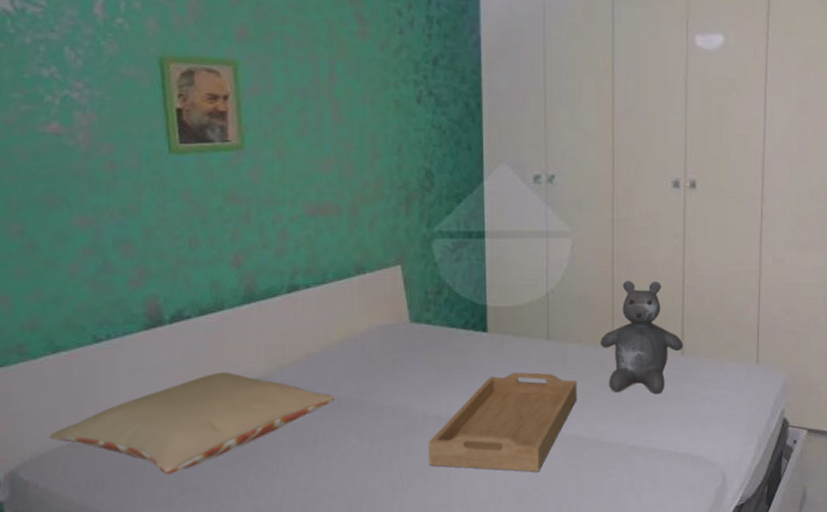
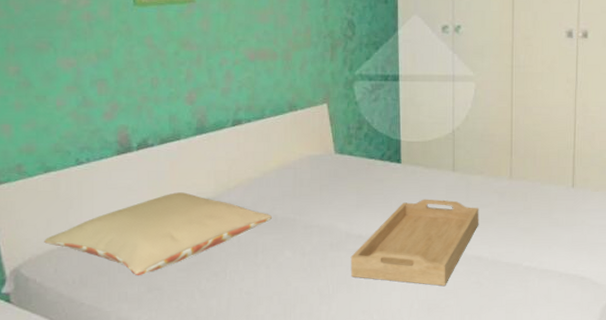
teddy bear: present [601,281,683,395] -> none [500,121,574,222]

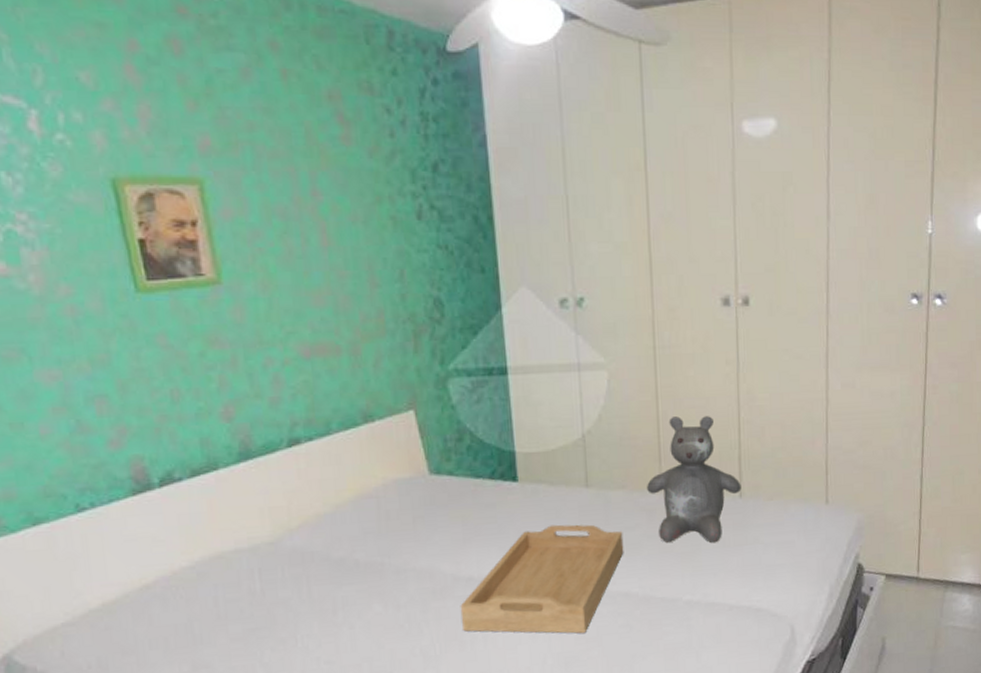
pillow: present [44,192,272,275] -> none [42,538,352,651]
teddy bear: none [500,121,574,222] -> present [647,416,741,543]

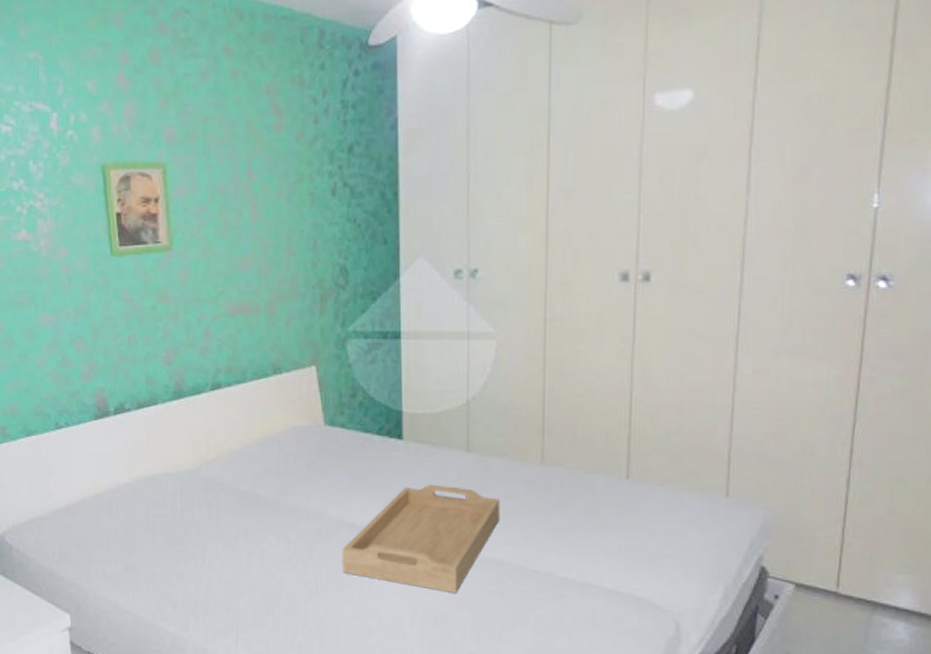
teddy bear: present [647,416,741,543] -> none [528,390,629,523]

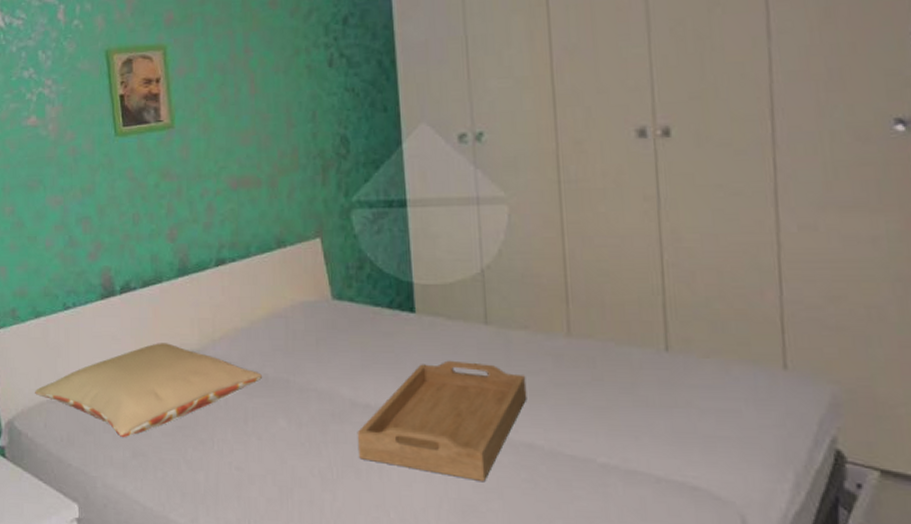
pillow: none [26,463,254,552] -> present [35,343,262,437]

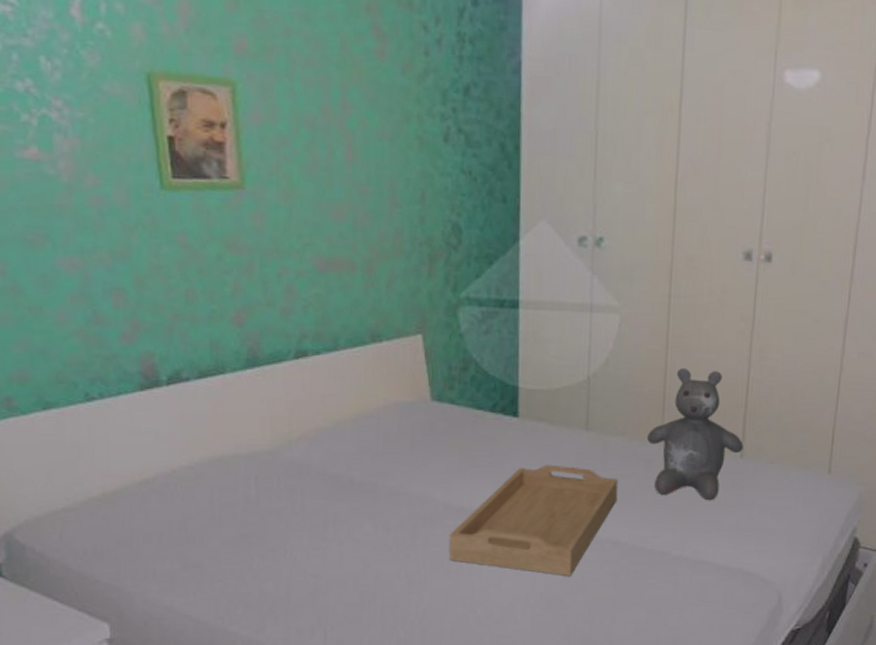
pillow: present [35,343,262,437] -> none [44,443,346,548]
teddy bear: none [552,255,668,401] -> present [647,368,744,501]

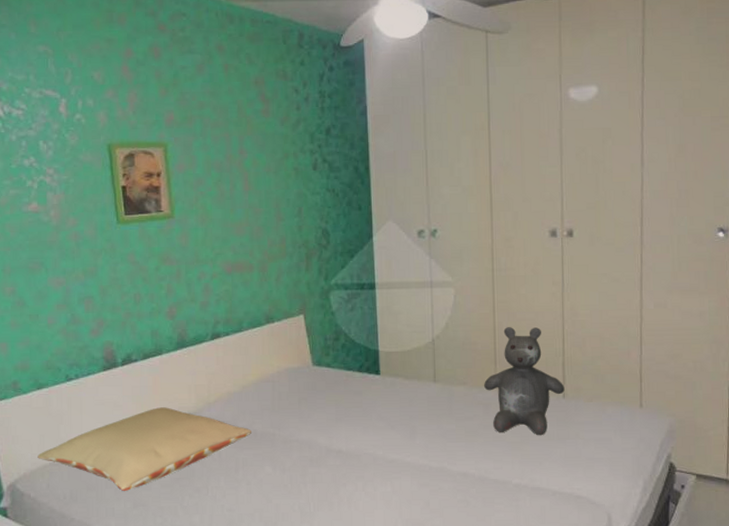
pillow: none [44,443,346,548] -> present [37,407,251,491]
serving tray: present [448,464,619,577] -> none [331,411,464,505]

